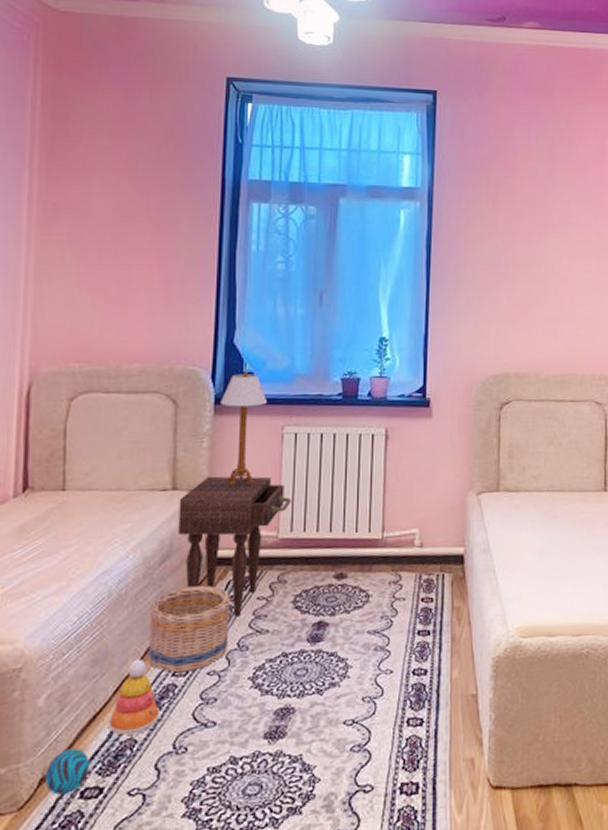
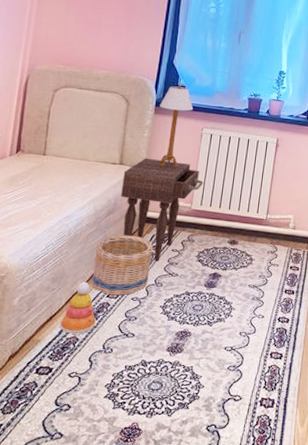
decorative ball: present [45,748,89,795] -> none [13,338,45,369]

